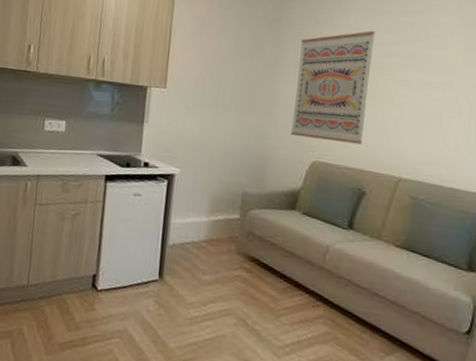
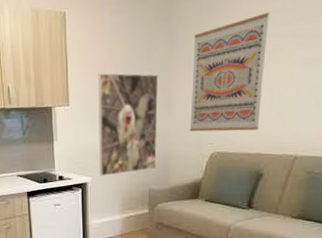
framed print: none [189,61,262,170] -> present [98,73,158,176]

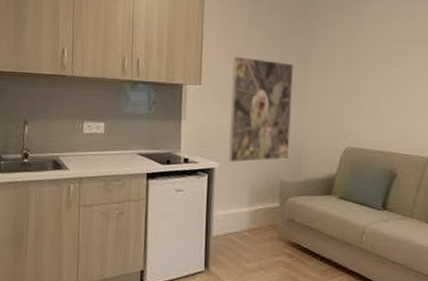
wall art: present [189,12,271,132] -> none [323,18,400,129]

